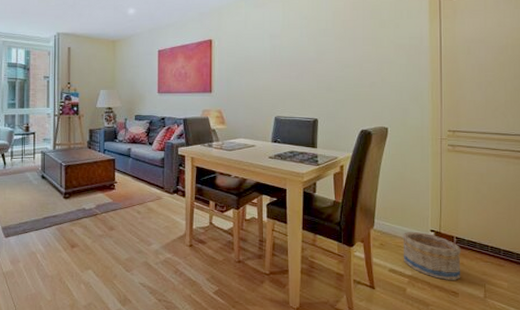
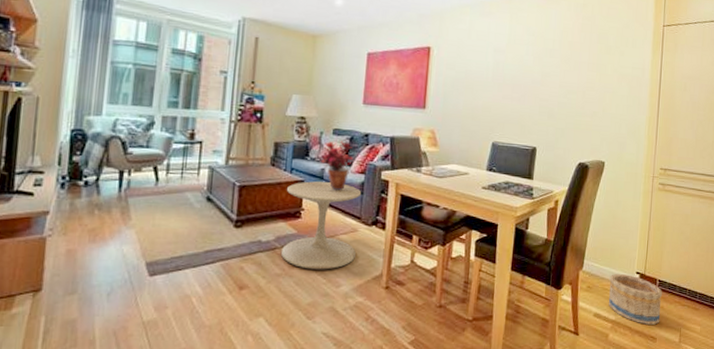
side table: none [101,159,163,231] -> present [280,181,362,270]
potted plant: none [127,125,153,165] -> present [321,141,353,190]

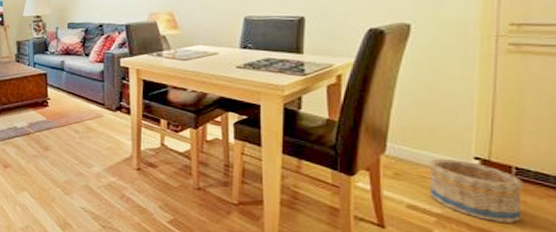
side table: present [280,181,362,270] -> none [33,73,103,152]
potted plant: present [321,141,353,190] -> none [60,34,90,79]

